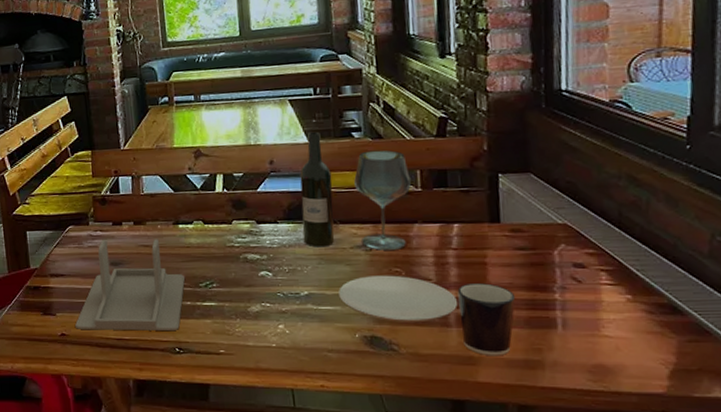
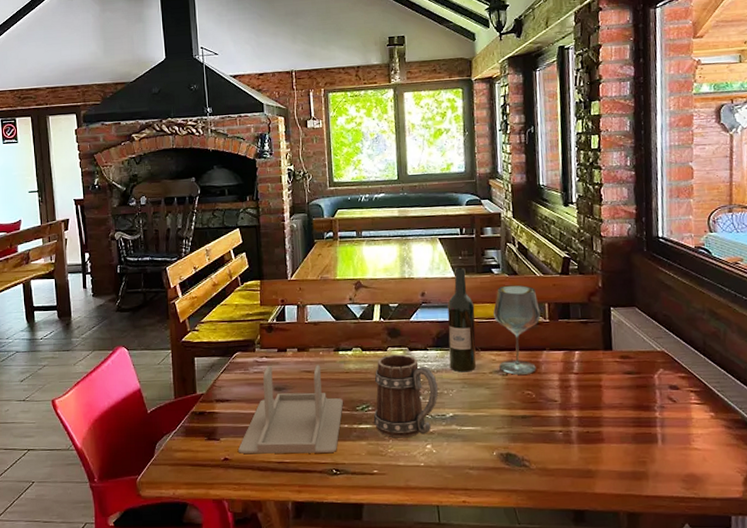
beer mug: none [218,227,291,317] -> present [373,354,438,438]
plate: present [338,275,457,322] -> none [479,397,578,440]
mug: present [457,283,516,356] -> none [578,404,625,469]

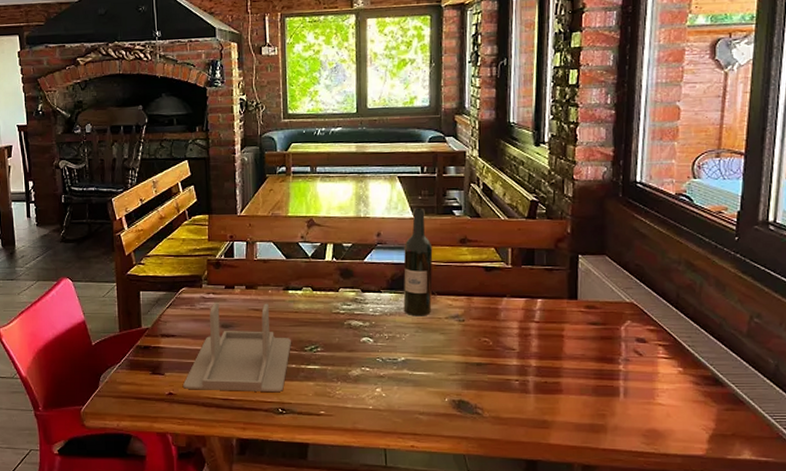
beer mug: present [373,354,438,438] -> none [322,296,390,380]
wine glass: present [493,285,541,375] -> none [453,228,503,321]

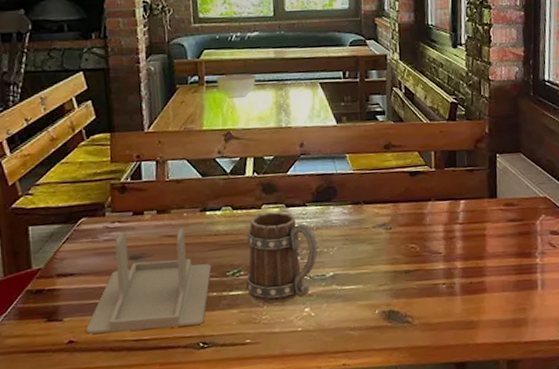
bowl: none [301,166,338,189] -> present [216,73,256,99]
beer mug: none [322,296,390,380] -> present [245,211,318,303]
wine bottle: present [403,207,433,316] -> none [328,114,359,229]

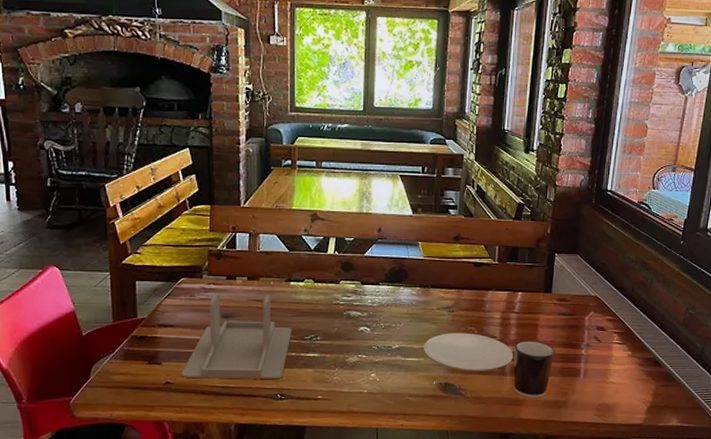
bowl: present [216,73,256,99] -> none [307,161,343,184]
beer mug: present [245,211,318,303] -> none [321,288,386,367]
plate: none [361,251,462,295] -> present [424,333,513,372]
mug: none [462,253,508,319] -> present [513,341,555,399]

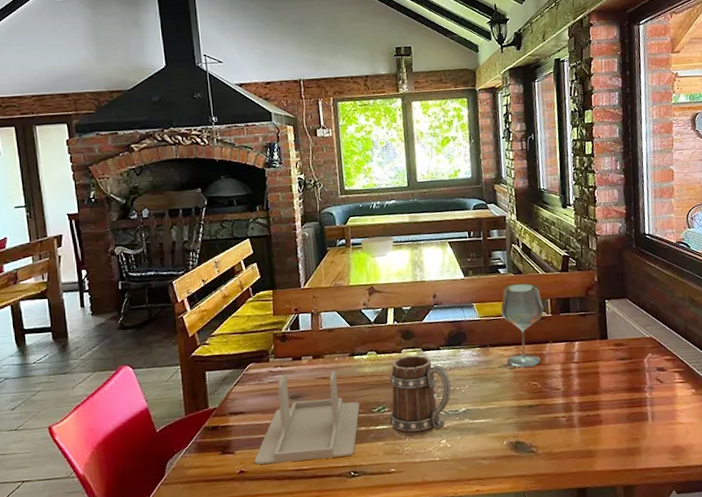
bowl: none [307,161,343,184] -> present [360,236,394,259]
beer mug: none [321,288,386,367] -> present [389,355,451,436]
plate: present [424,333,513,372] -> none [490,387,579,428]
wine glass: none [447,226,491,312] -> present [501,283,544,368]
mug: present [513,341,555,399] -> none [579,388,620,449]

